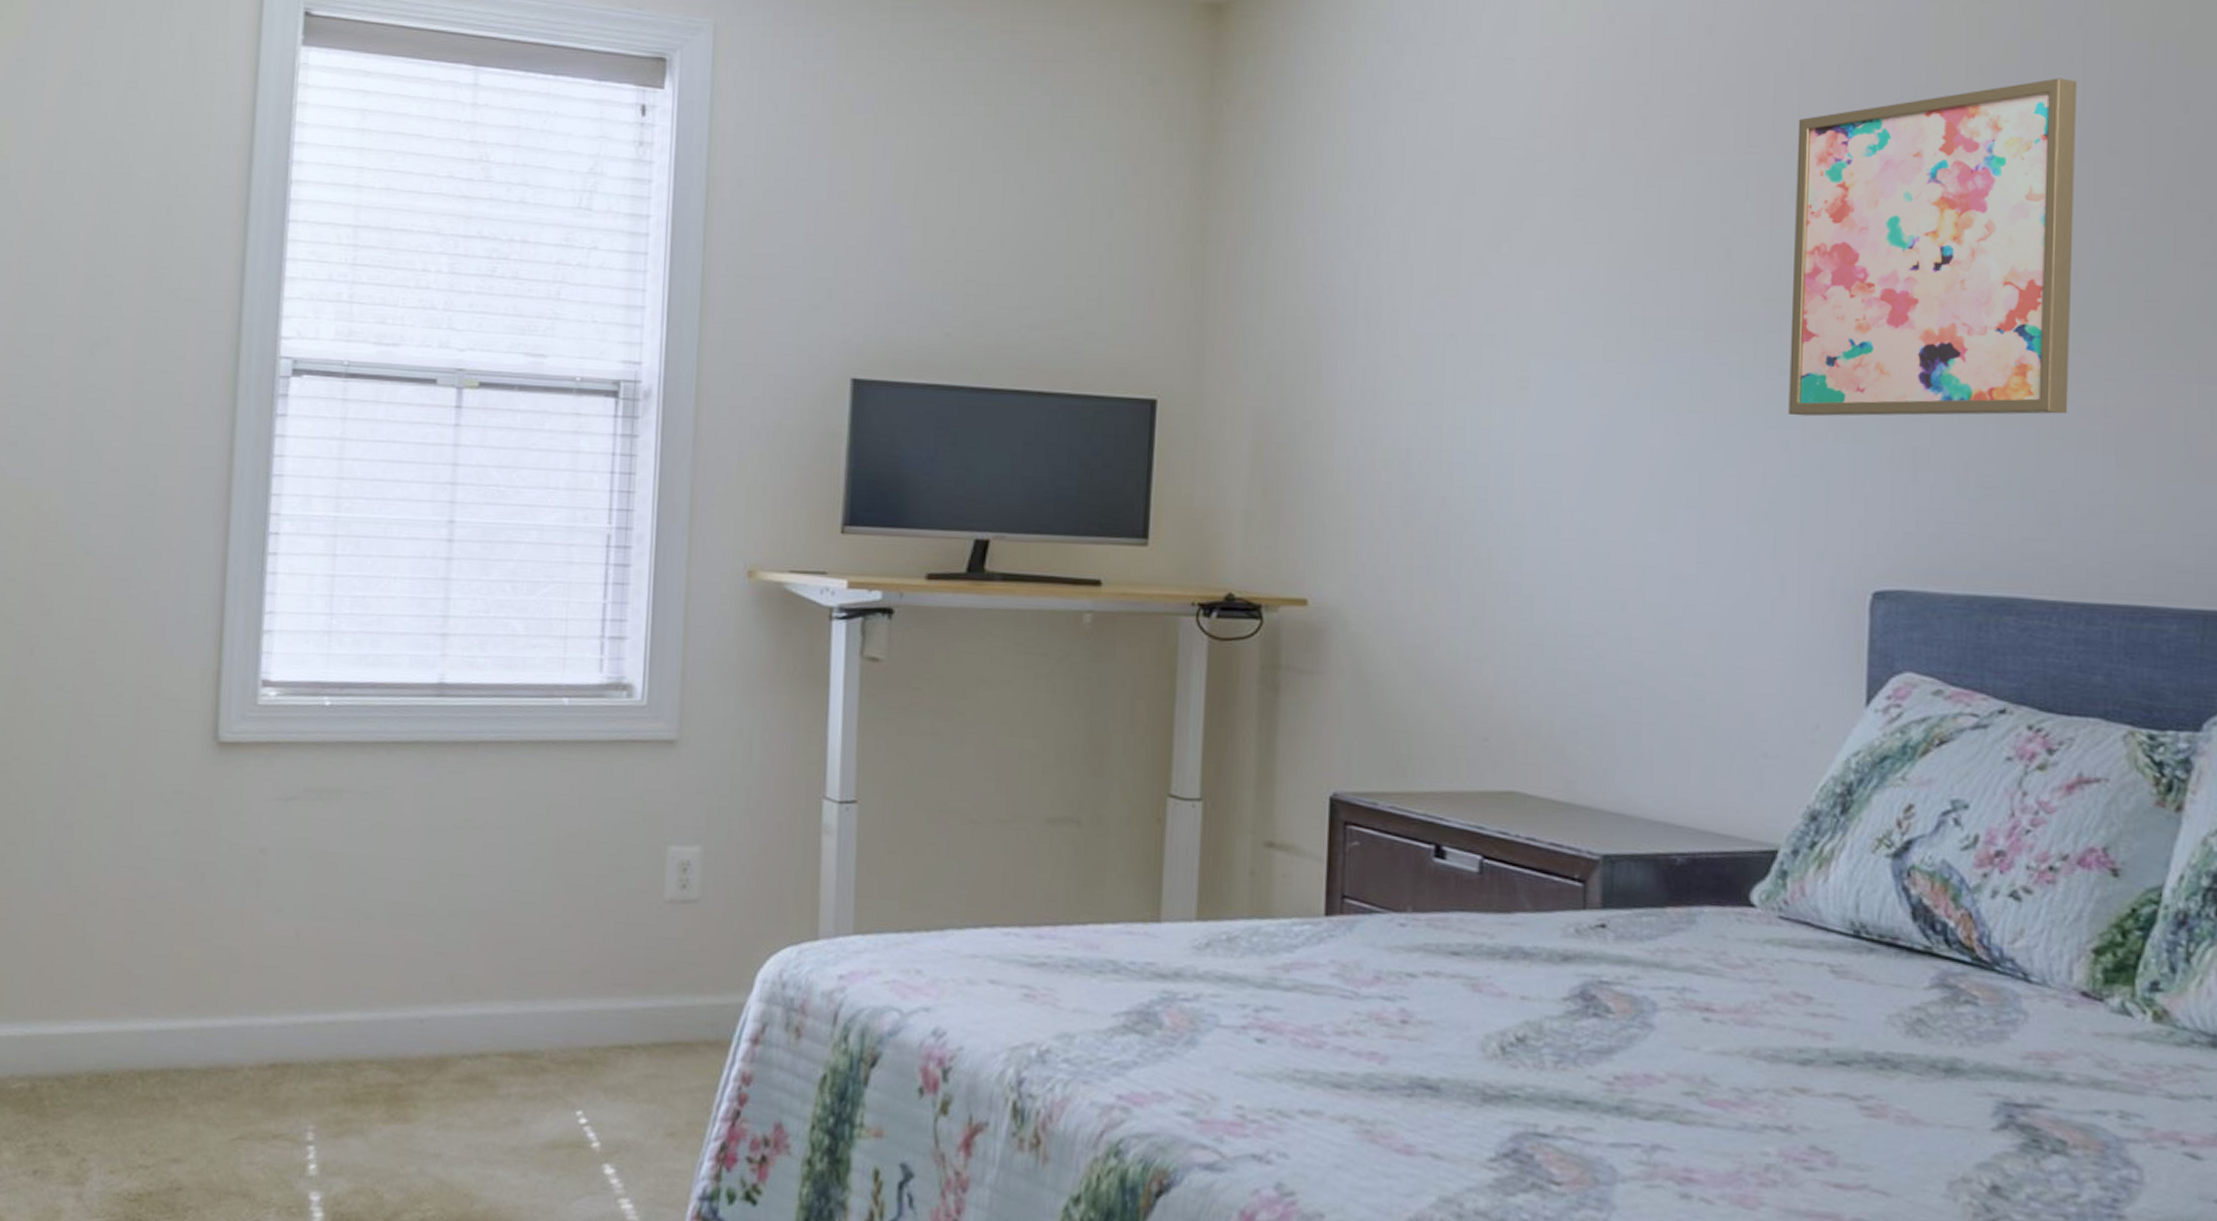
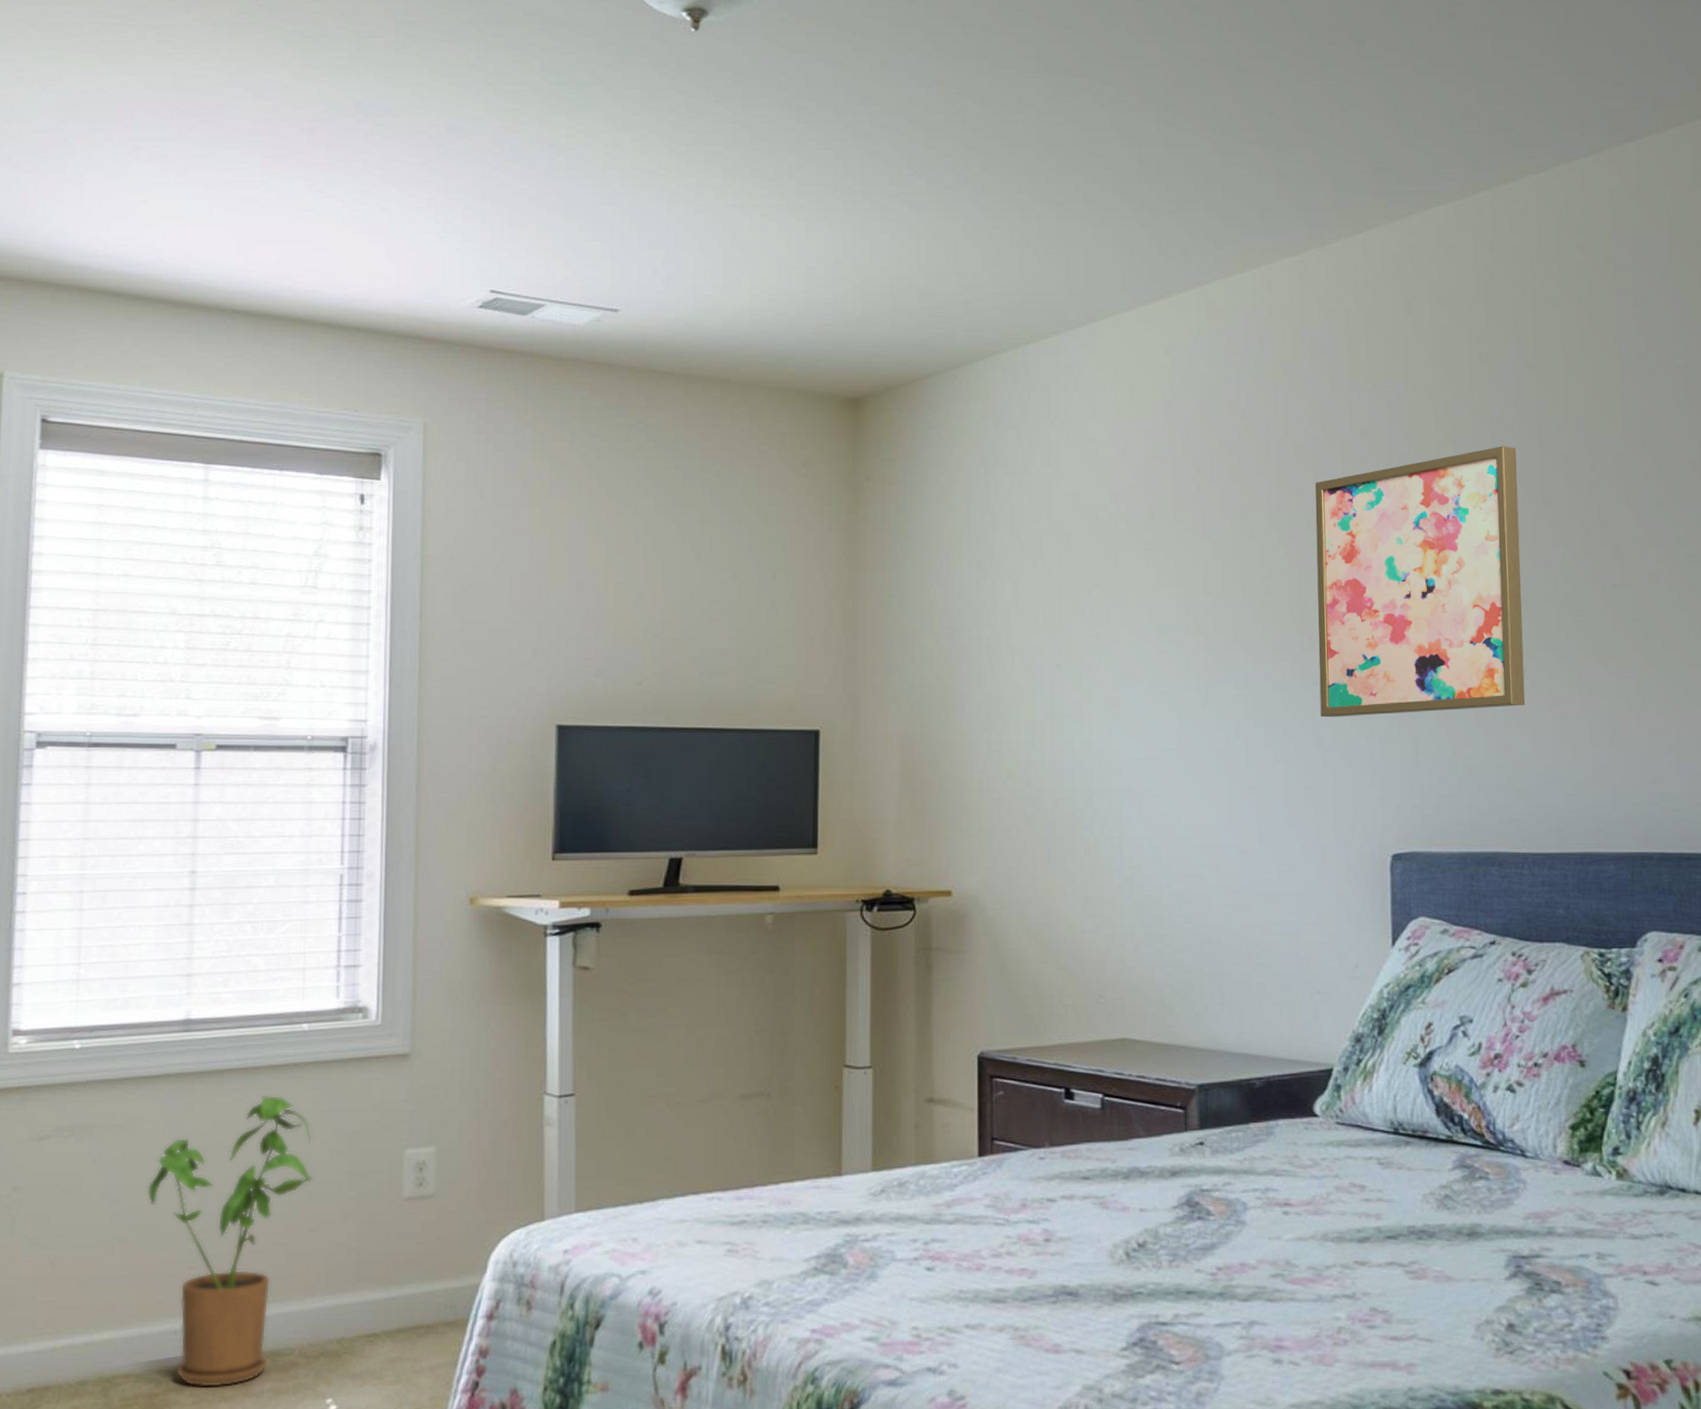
house plant: none [395,772,569,1086] -> present [147,1094,313,1389]

